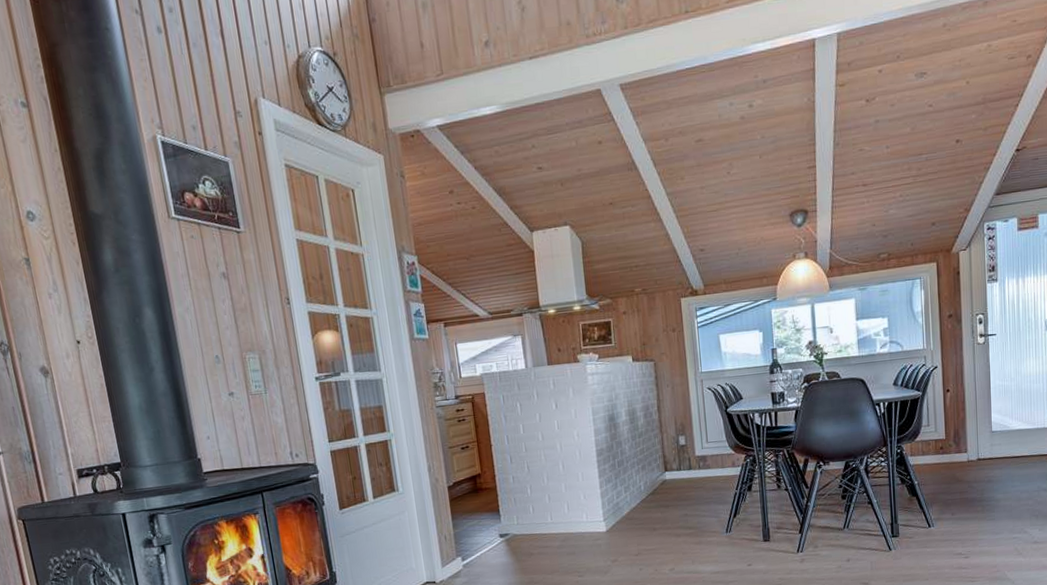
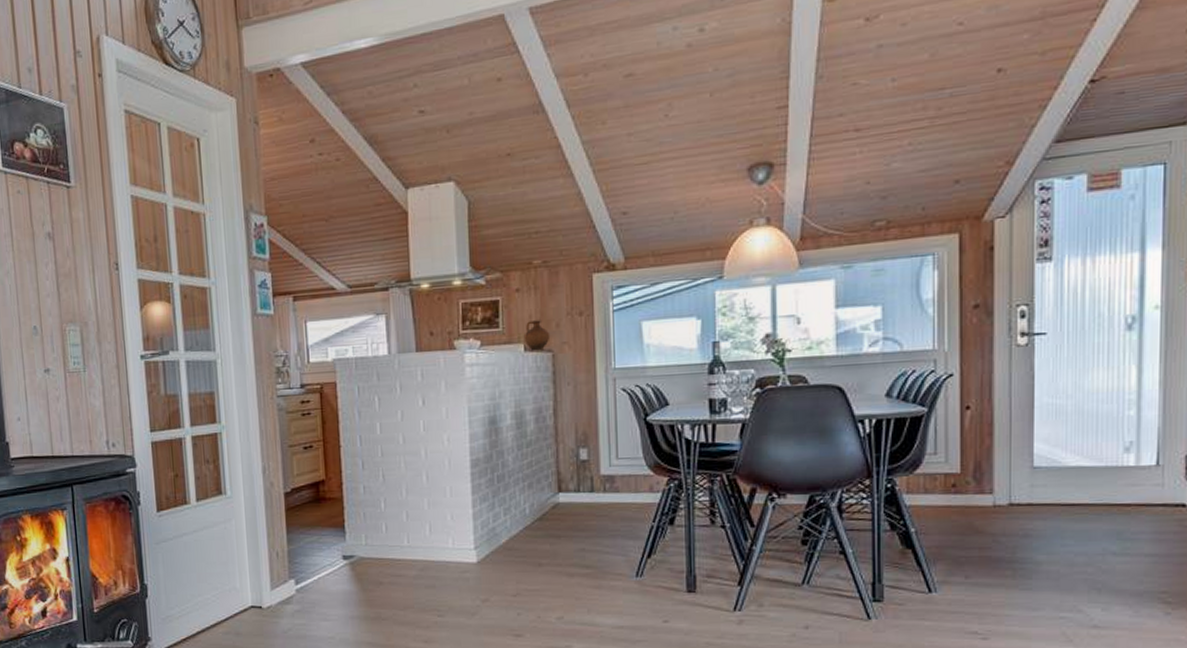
ceramic jug: none [631,336,652,361] -> present [523,320,551,351]

